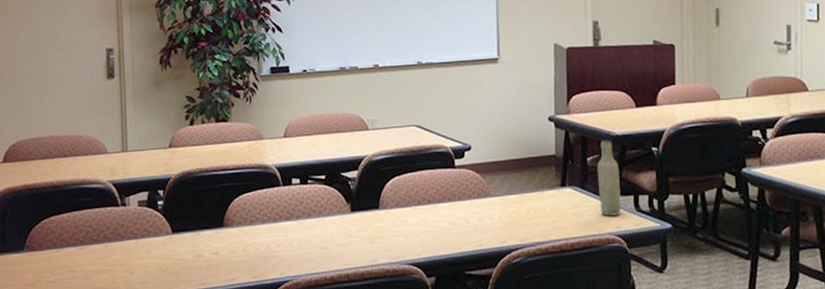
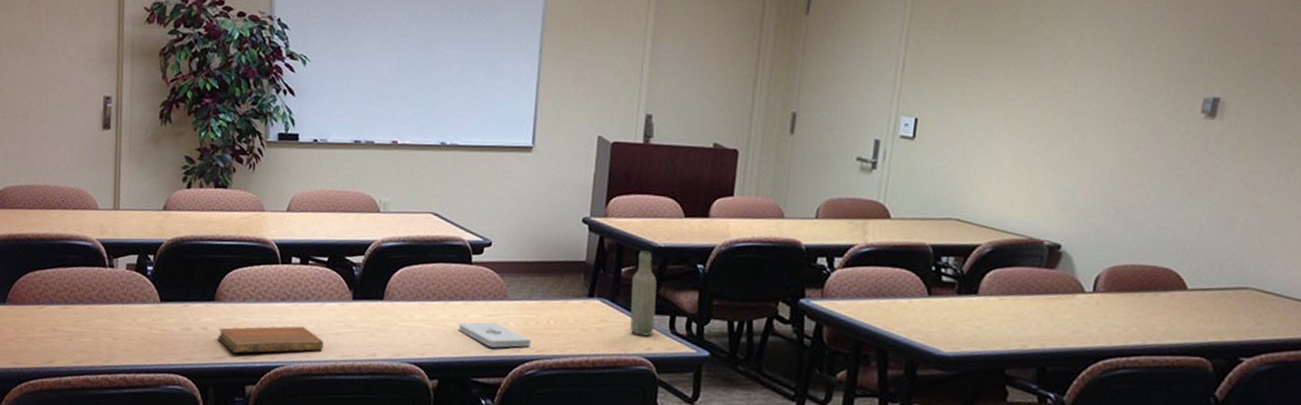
notebook: none [229,241,328,274] -> present [218,326,324,354]
notepad: none [448,218,515,242] -> present [458,322,531,348]

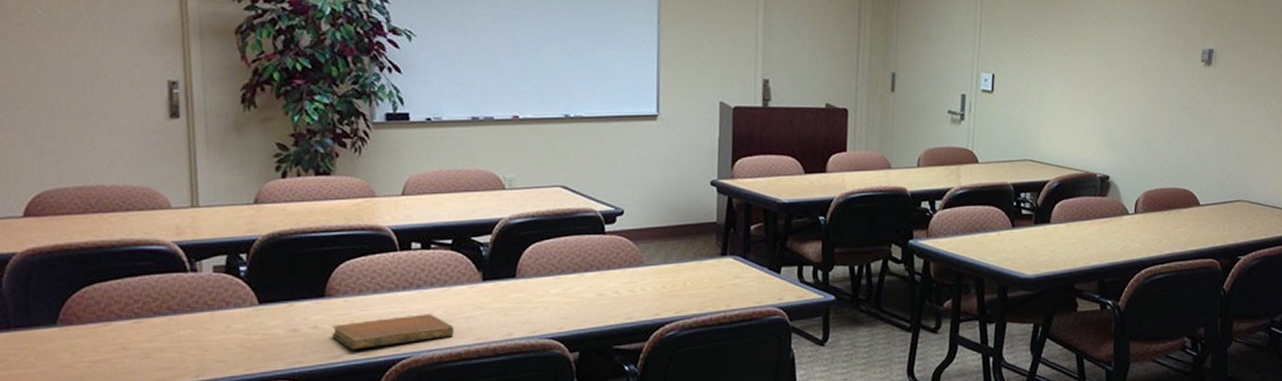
notepad: present [458,322,531,348] -> none [596,289,669,314]
bottle: present [630,251,657,336] -> none [760,208,784,288]

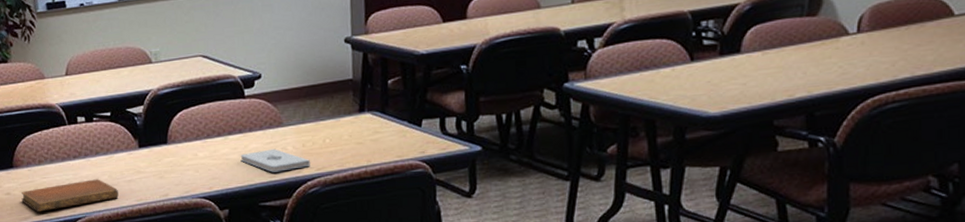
notepad: none [596,289,669,314] -> present [240,148,310,173]

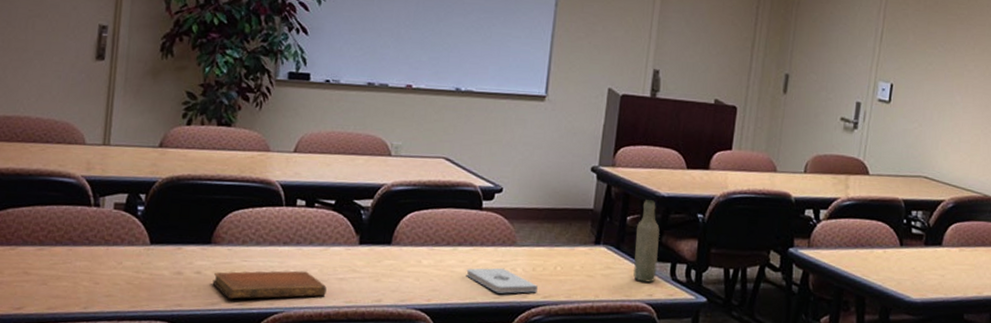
bottle: none [398,60,426,141] -> present [633,200,660,283]

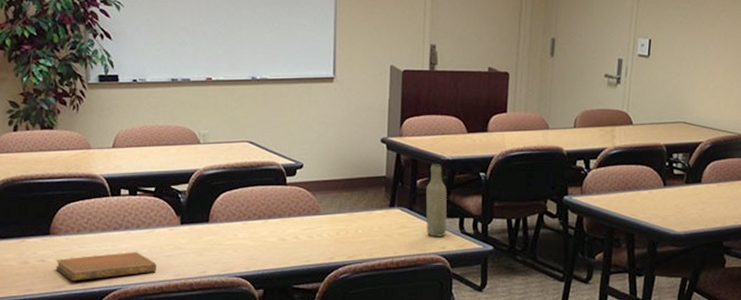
notepad: present [466,267,538,294] -> none [278,235,342,257]

